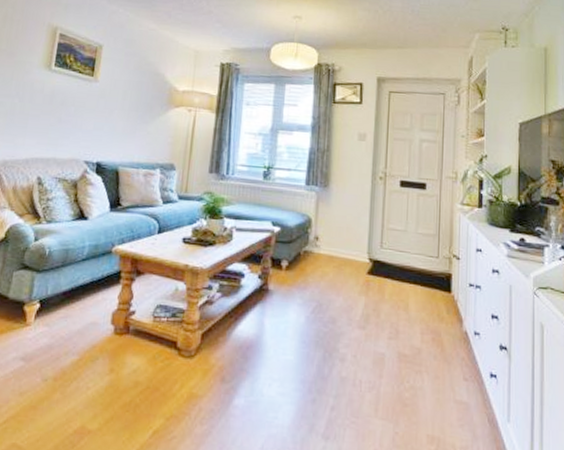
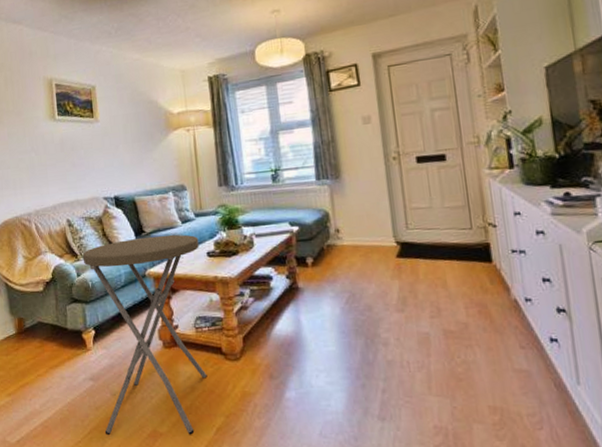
side table: none [23,210,177,436] -> present [83,234,207,436]

